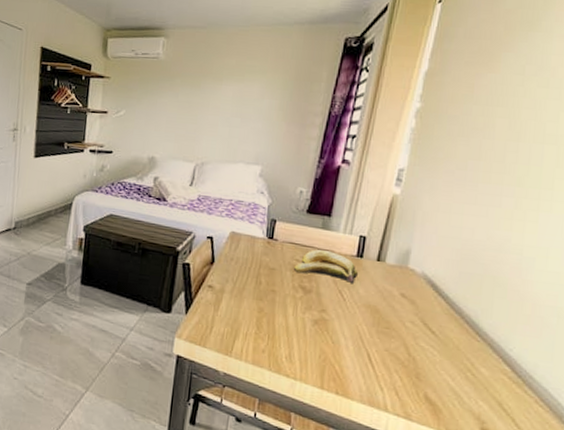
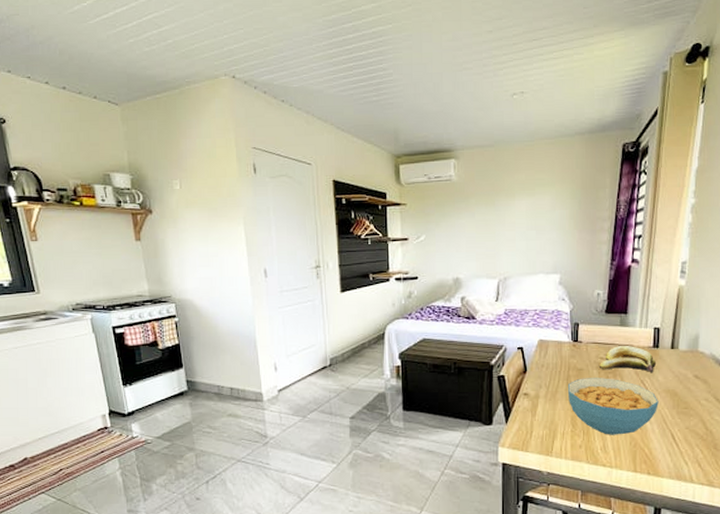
cereal bowl: none [256,278,357,346] -> present [568,378,659,435]

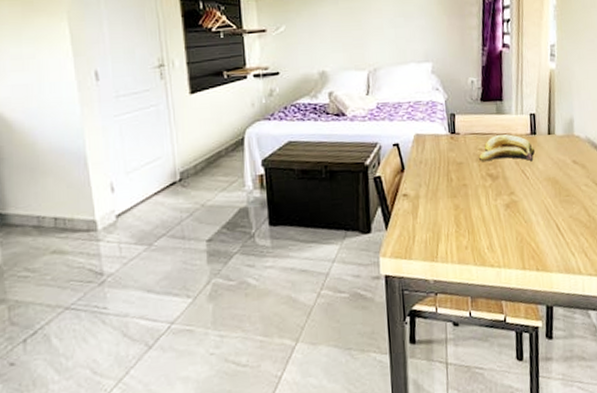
cereal bowl: present [568,378,659,435] -> none [449,170,541,232]

